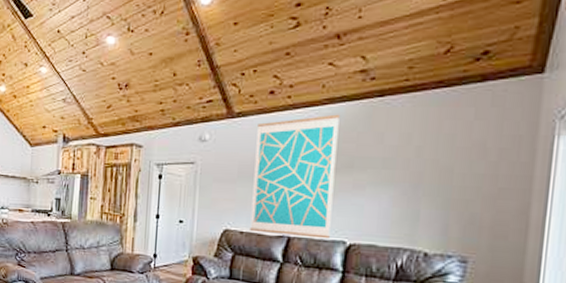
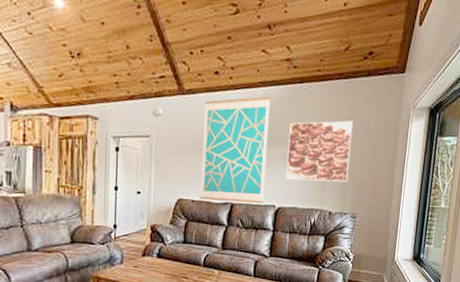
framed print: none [360,138,460,216] -> present [286,120,354,182]

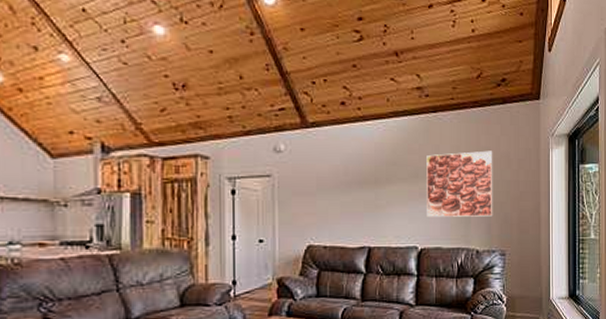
wall art: present [200,96,271,204] -> none [332,127,404,246]

